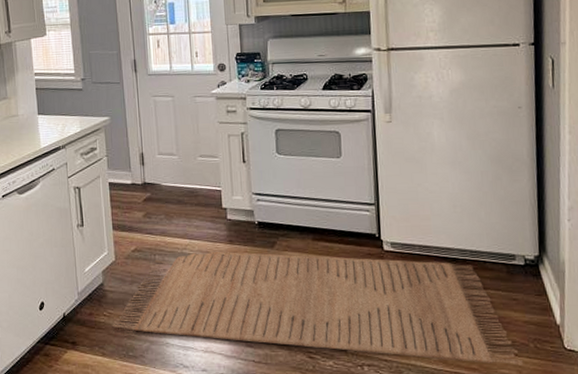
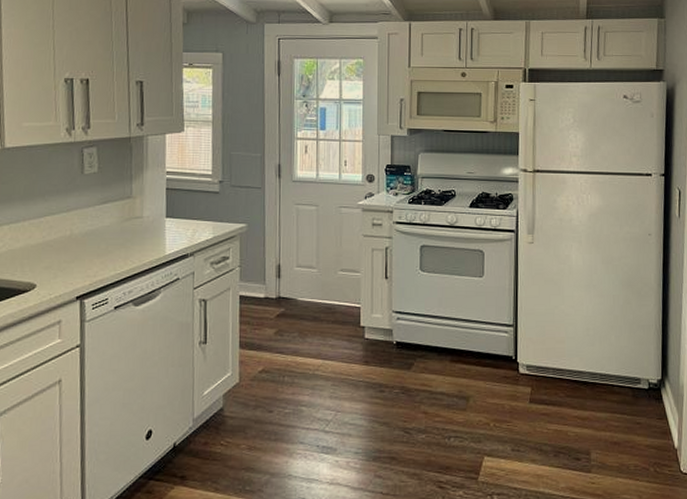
rug: present [112,251,524,365] -> none [229,372,644,490]

